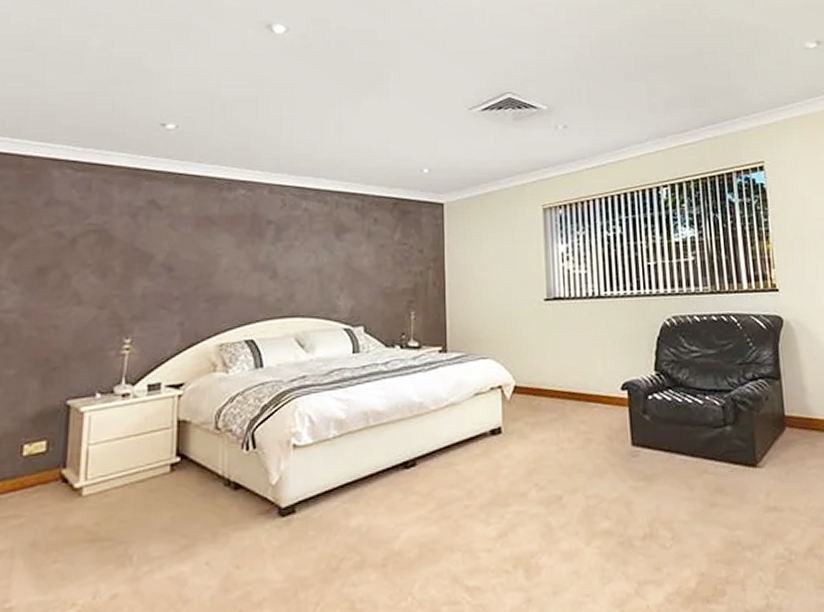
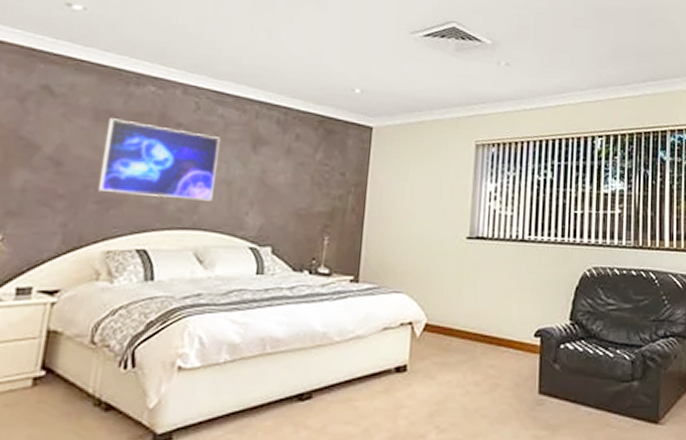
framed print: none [207,223,306,291] -> present [99,118,220,201]

